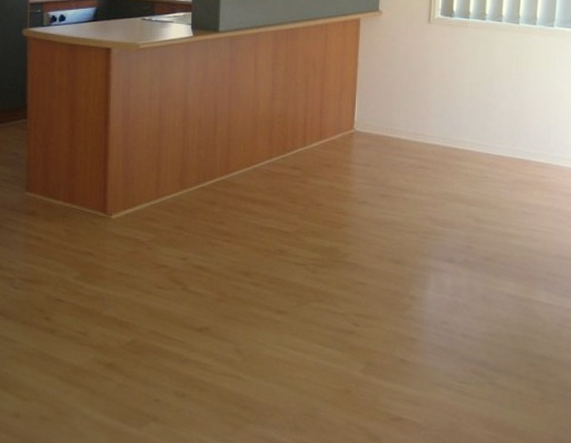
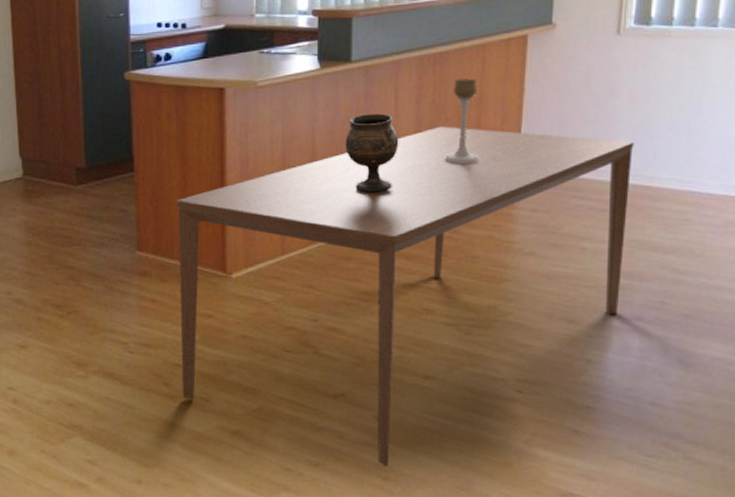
dining table: none [62,90,443,396] -> present [177,126,634,466]
goblet: none [213,77,257,146] -> present [345,113,399,193]
candle holder: none [294,52,324,124] -> present [444,78,481,165]

